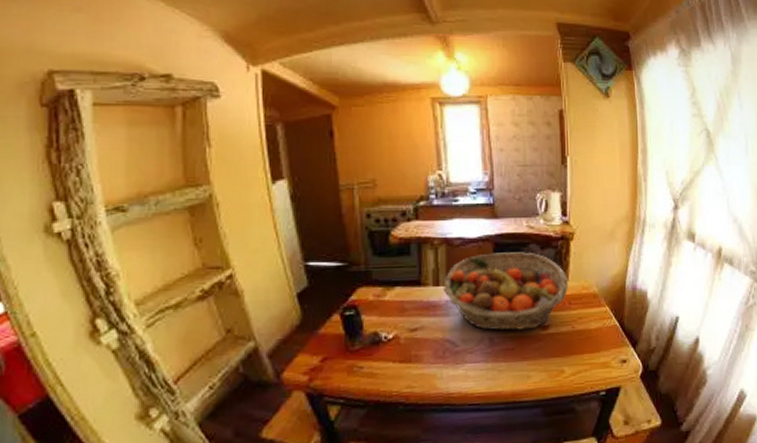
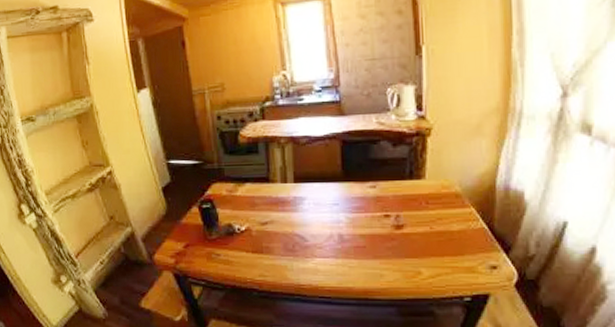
fruit basket: present [443,252,568,332] -> none [291,149,425,229]

